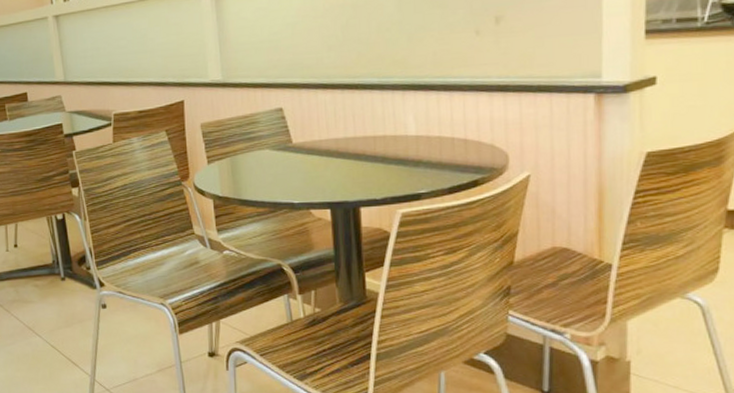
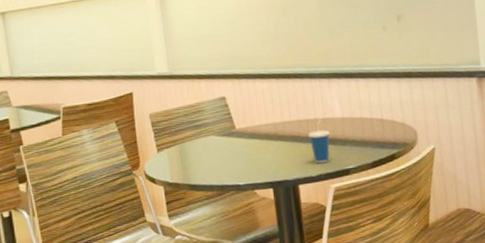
cup: none [374,133,401,186] -> present [308,116,330,164]

